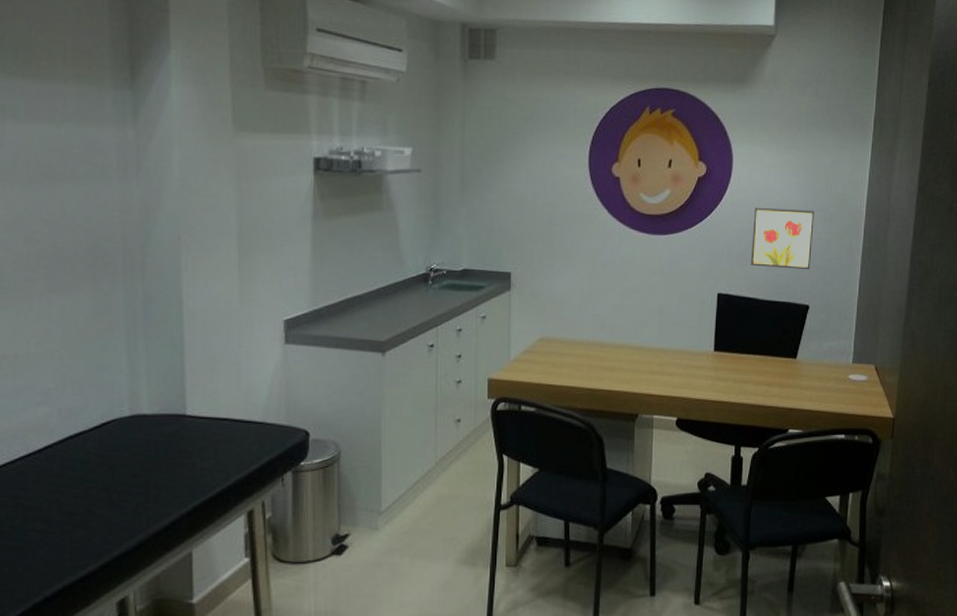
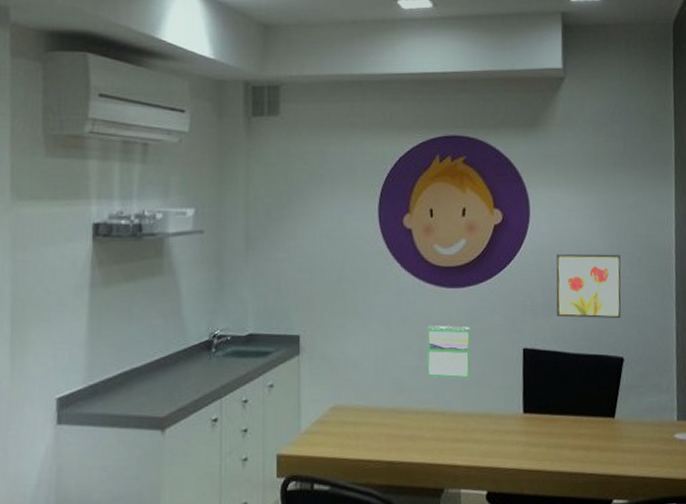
calendar: none [628,269,670,319] -> present [427,325,471,379]

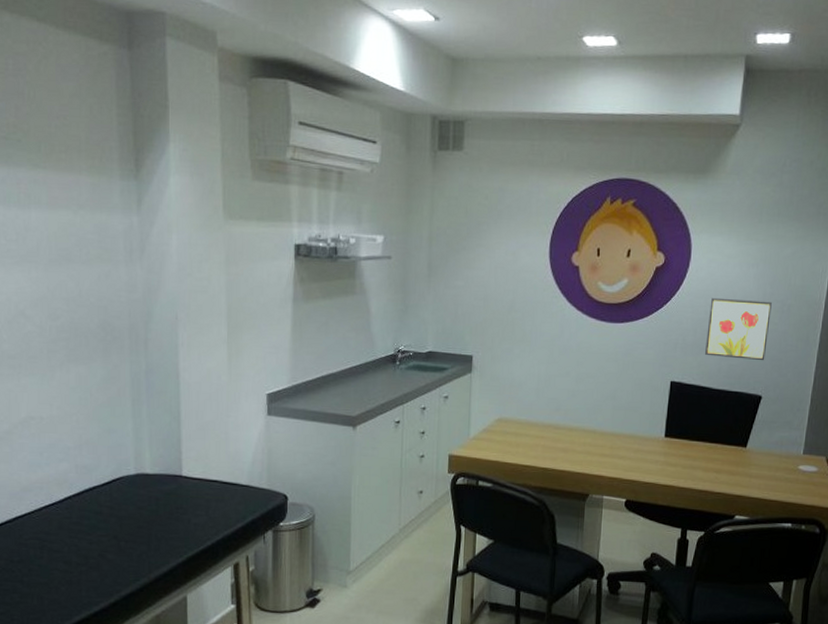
calendar: present [427,325,471,379] -> none [583,355,625,404]

